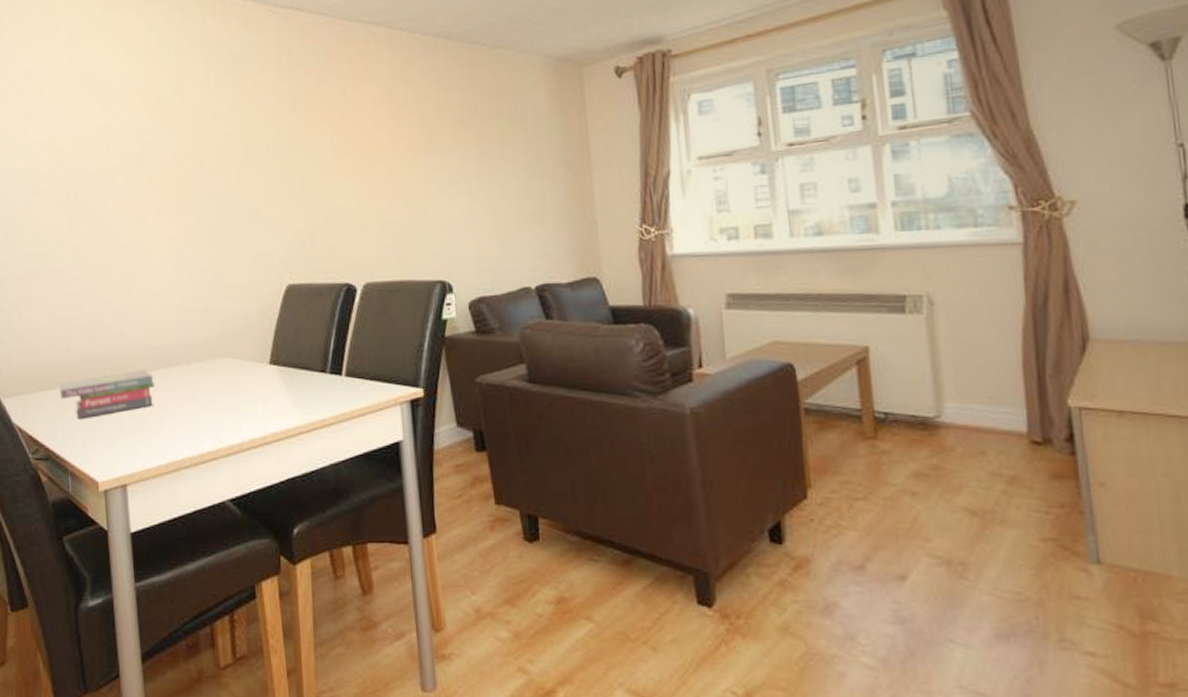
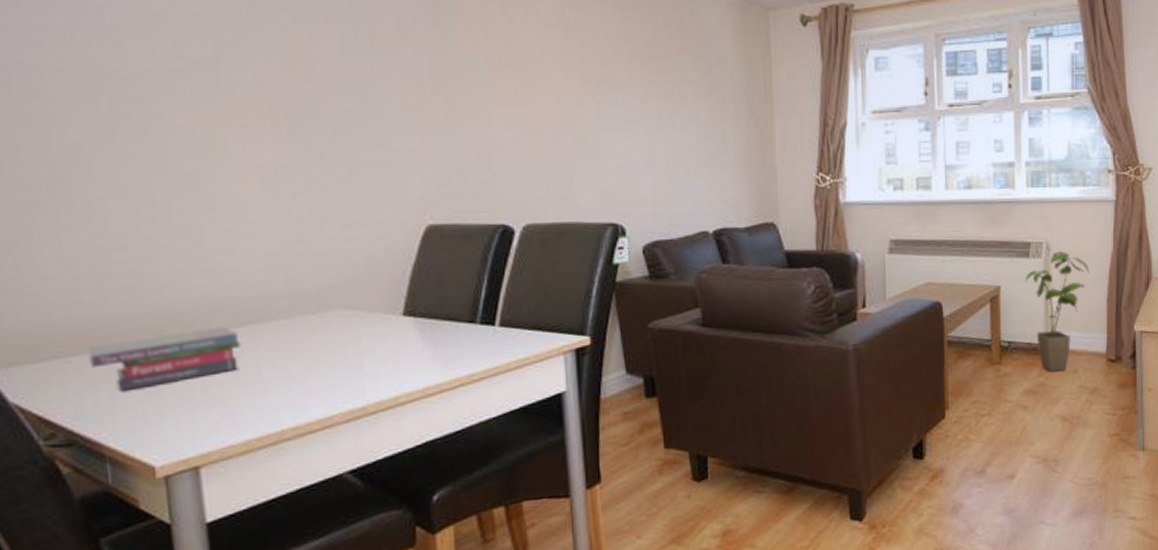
house plant: none [902,304,994,453] -> present [1026,250,1090,373]

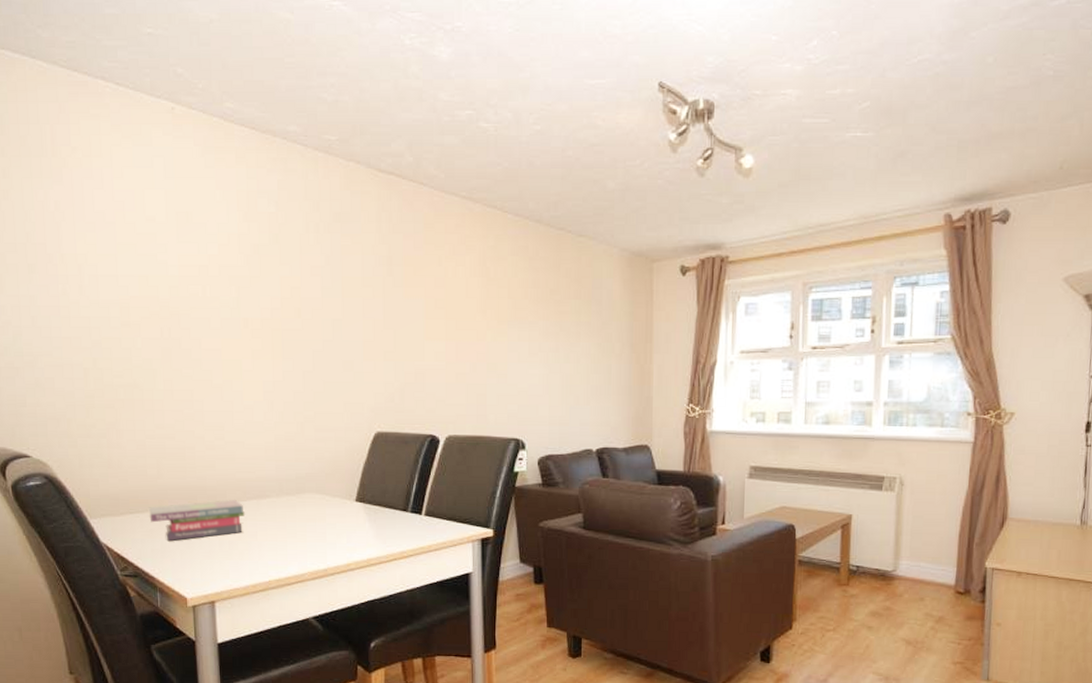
house plant: present [1026,250,1090,373] -> none [877,486,943,599]

